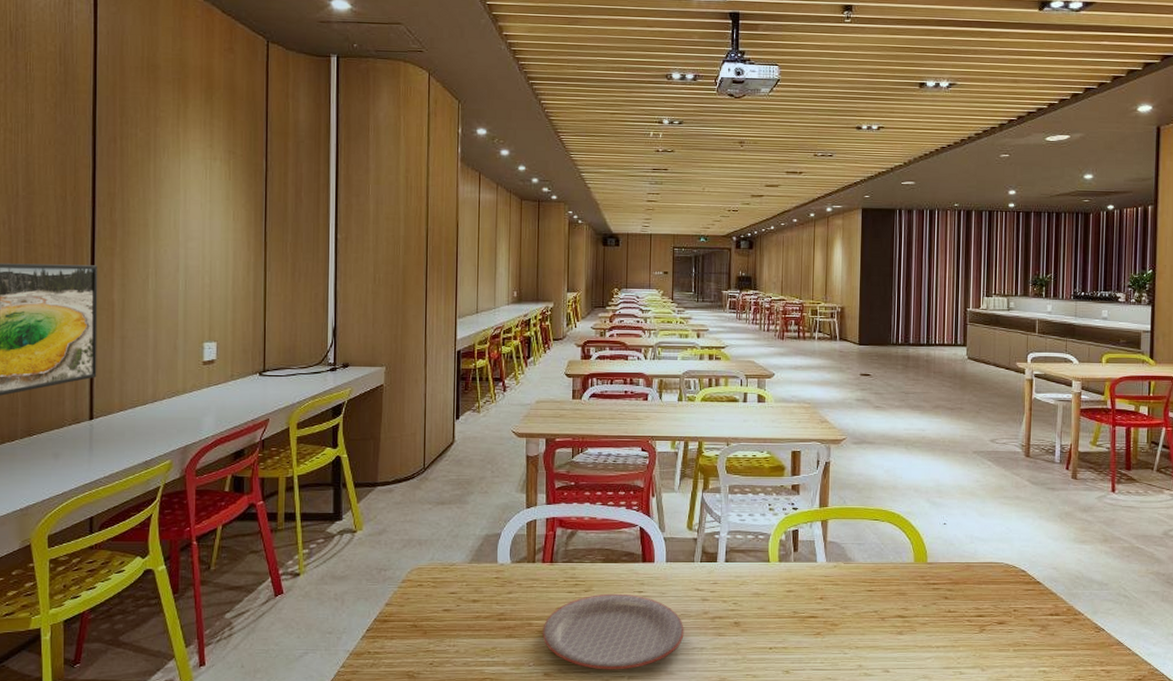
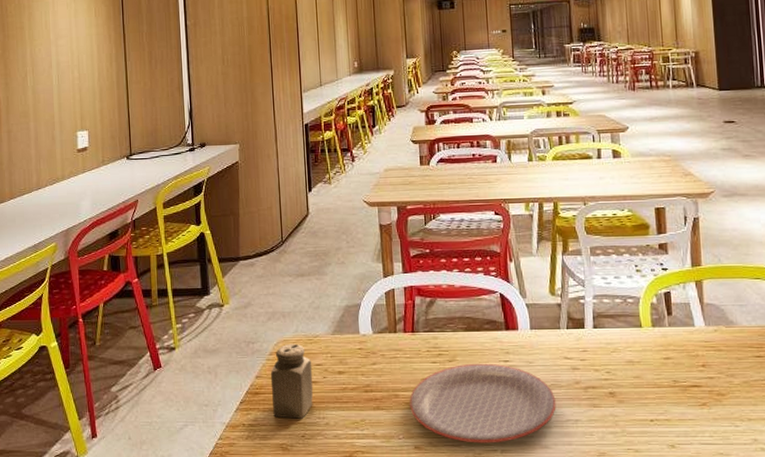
salt shaker: none [401,571,446,646] -> present [270,343,313,419]

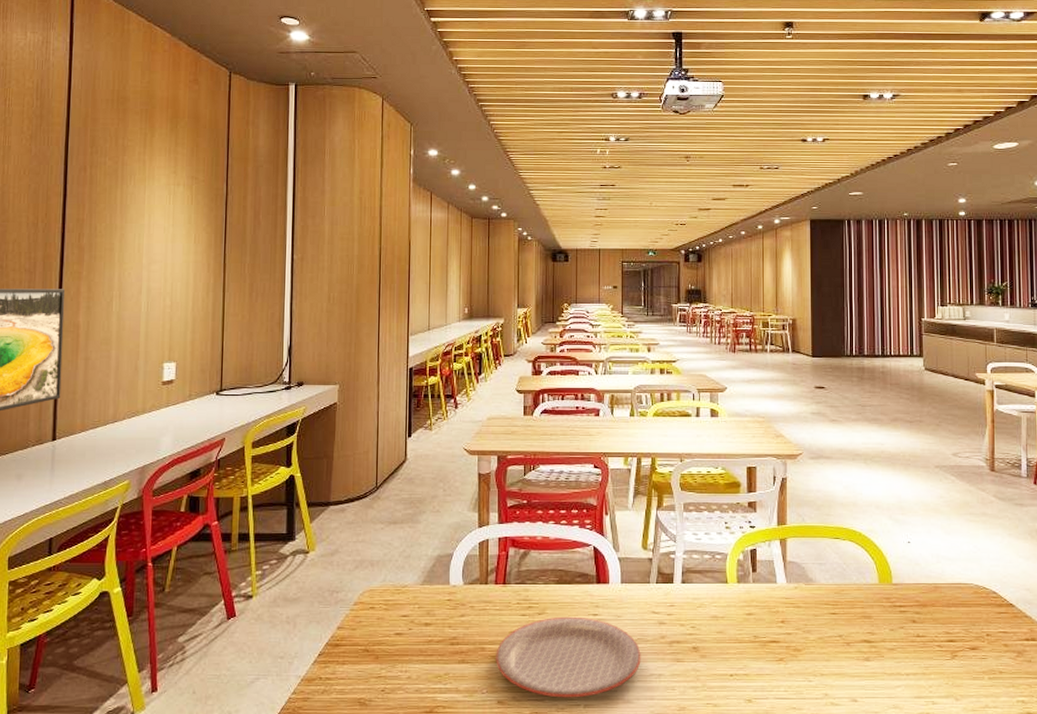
salt shaker: present [270,343,313,419] -> none [353,593,398,672]

